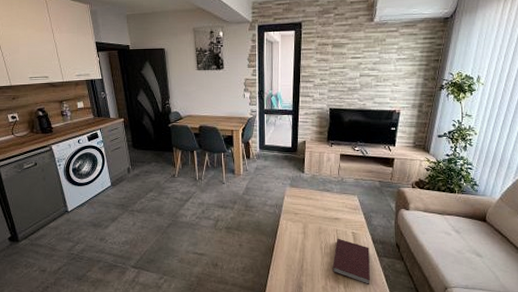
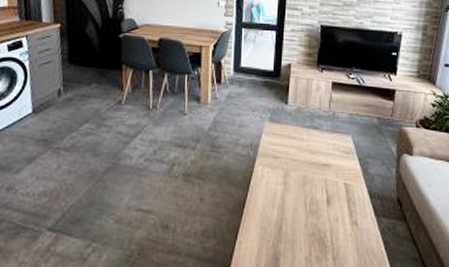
notebook: present [332,238,370,285] -> none [318,191,365,256]

